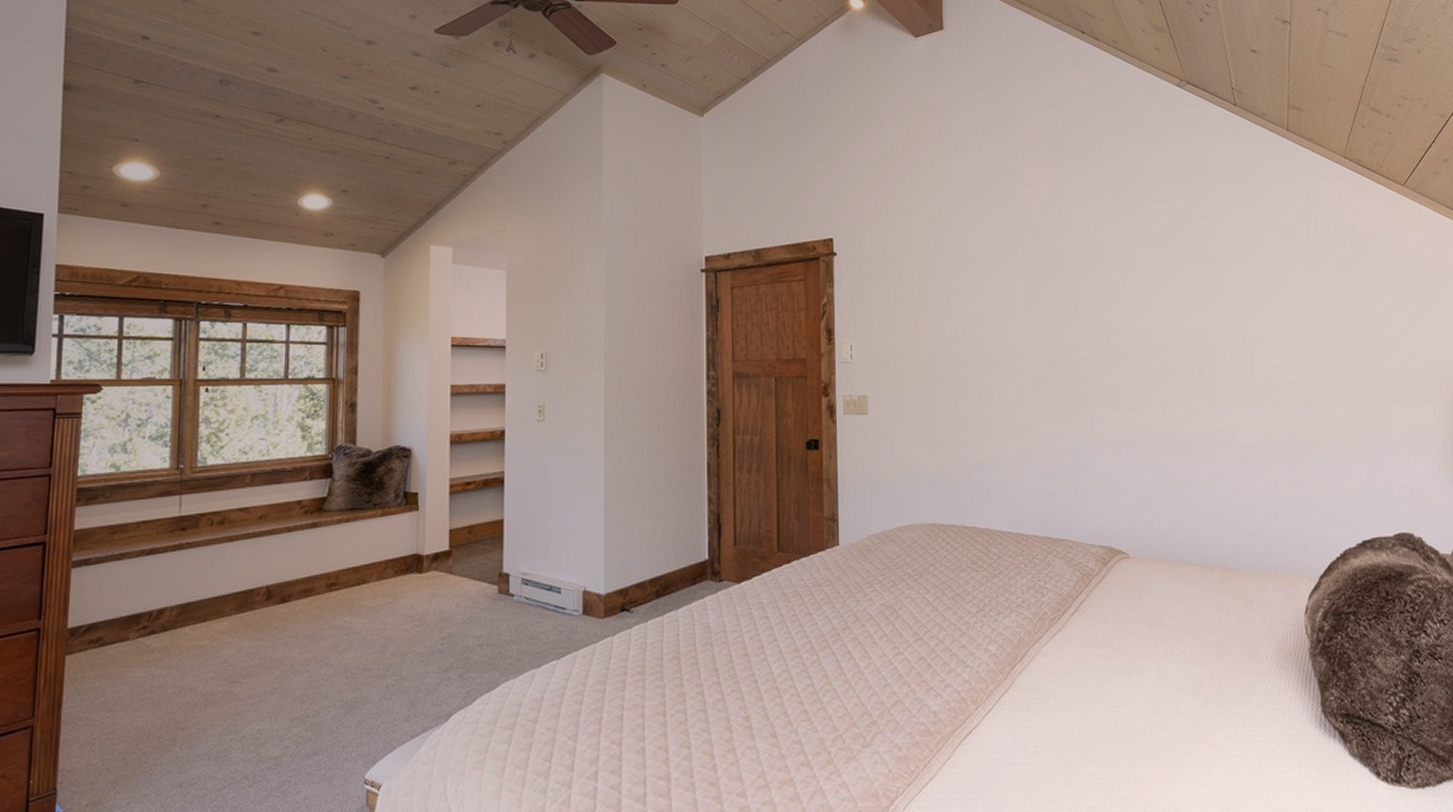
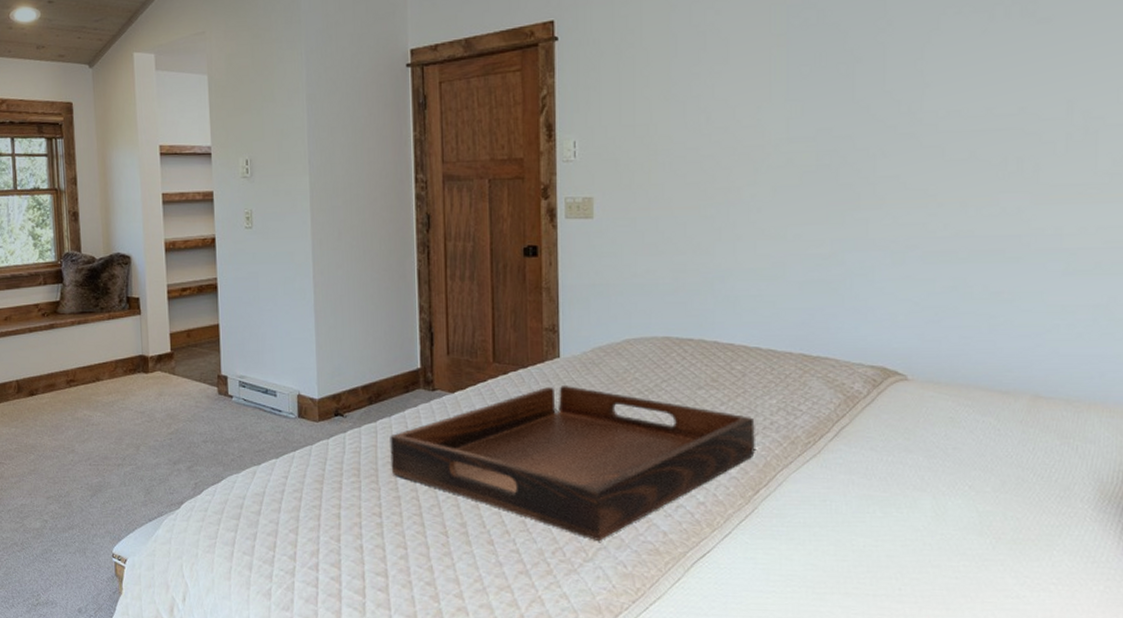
serving tray: none [676,572,1011,725] -> present [390,386,755,540]

